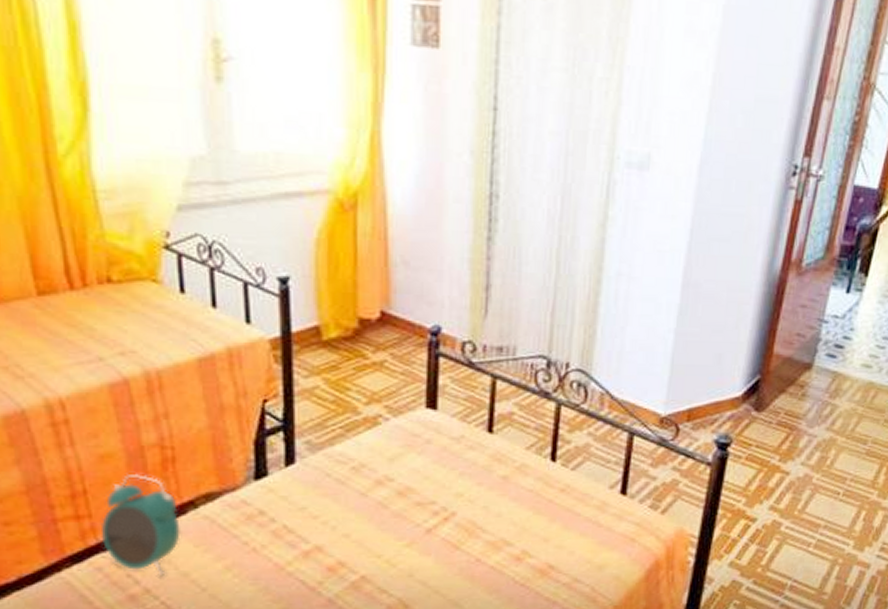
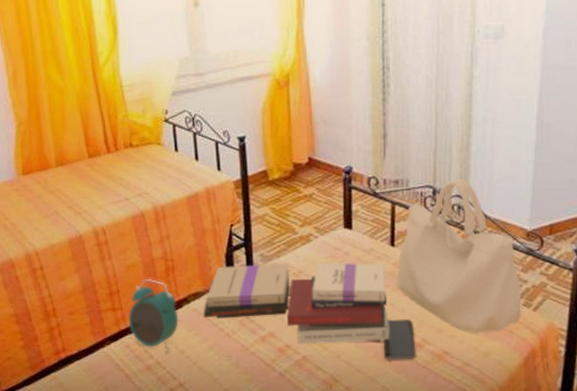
books: none [218,454,348,528] -> present [203,263,291,318]
books: none [342,452,481,561] -> present [287,262,390,344]
smartphone: none [471,525,514,578] -> present [383,318,416,361]
handbag: none [493,348,649,542] -> present [397,179,522,333]

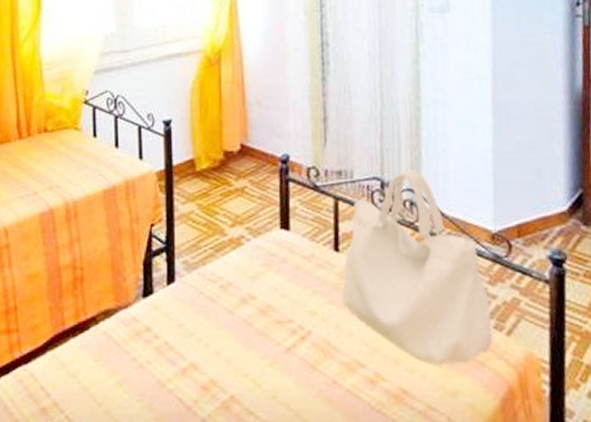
alarm clock: present [128,279,179,352] -> none [24,292,84,389]
books: present [203,263,291,318] -> none [113,273,218,344]
books: present [287,262,390,344] -> none [213,271,336,380]
smartphone: present [383,318,416,361] -> none [328,345,369,402]

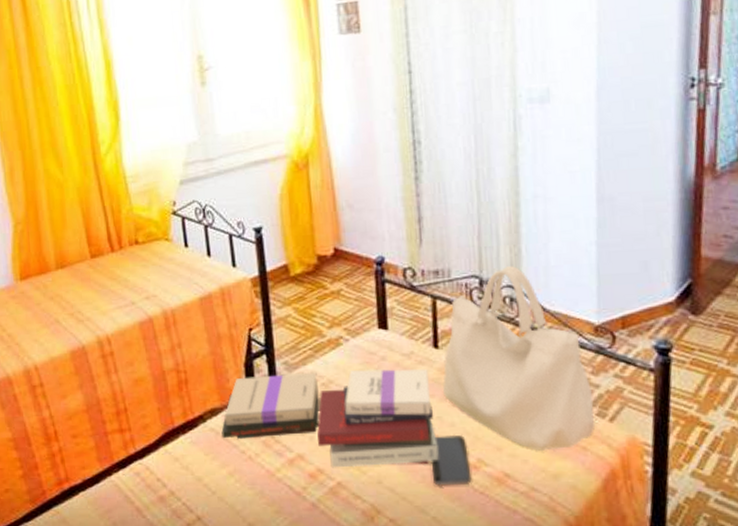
books: none [113,273,218,344] -> present [221,372,320,439]
books: none [213,271,336,380] -> present [317,369,439,468]
smartphone: none [328,345,369,402] -> present [431,434,472,486]

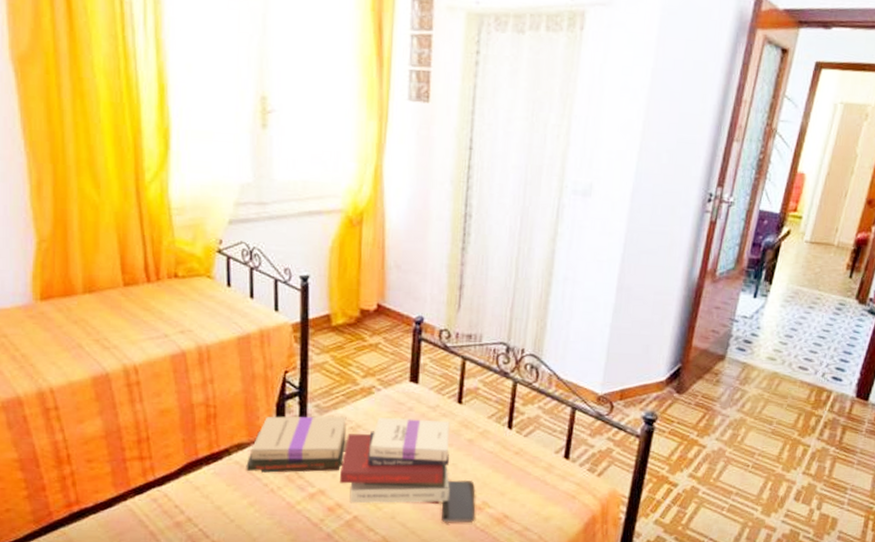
handbag: present [443,266,596,451] -> none [461,337,588,498]

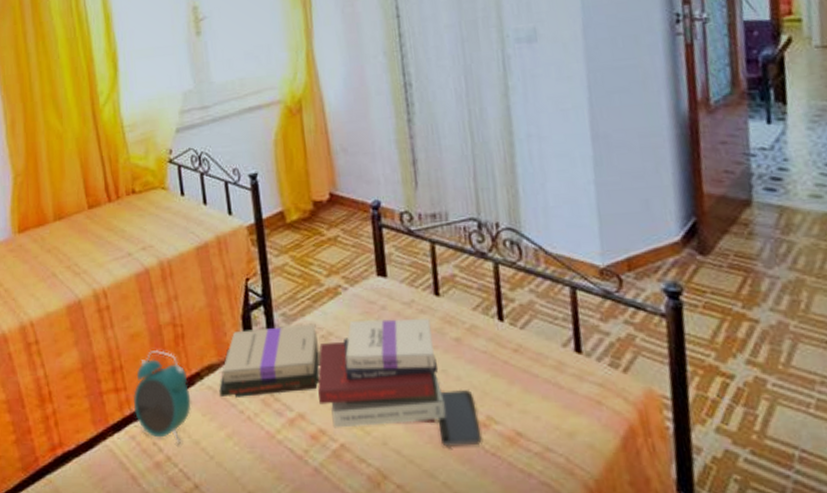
alarm clock: none [157,426,217,508] -> present [132,350,192,443]

